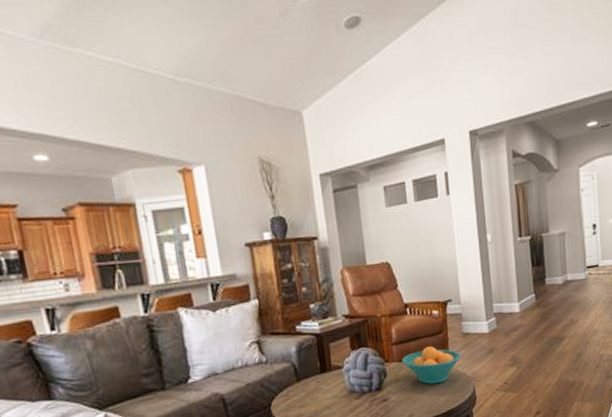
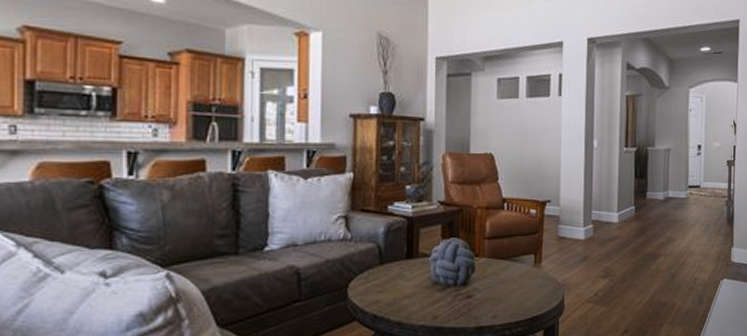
fruit bowl: present [402,346,461,385] -> none [492,246,554,287]

